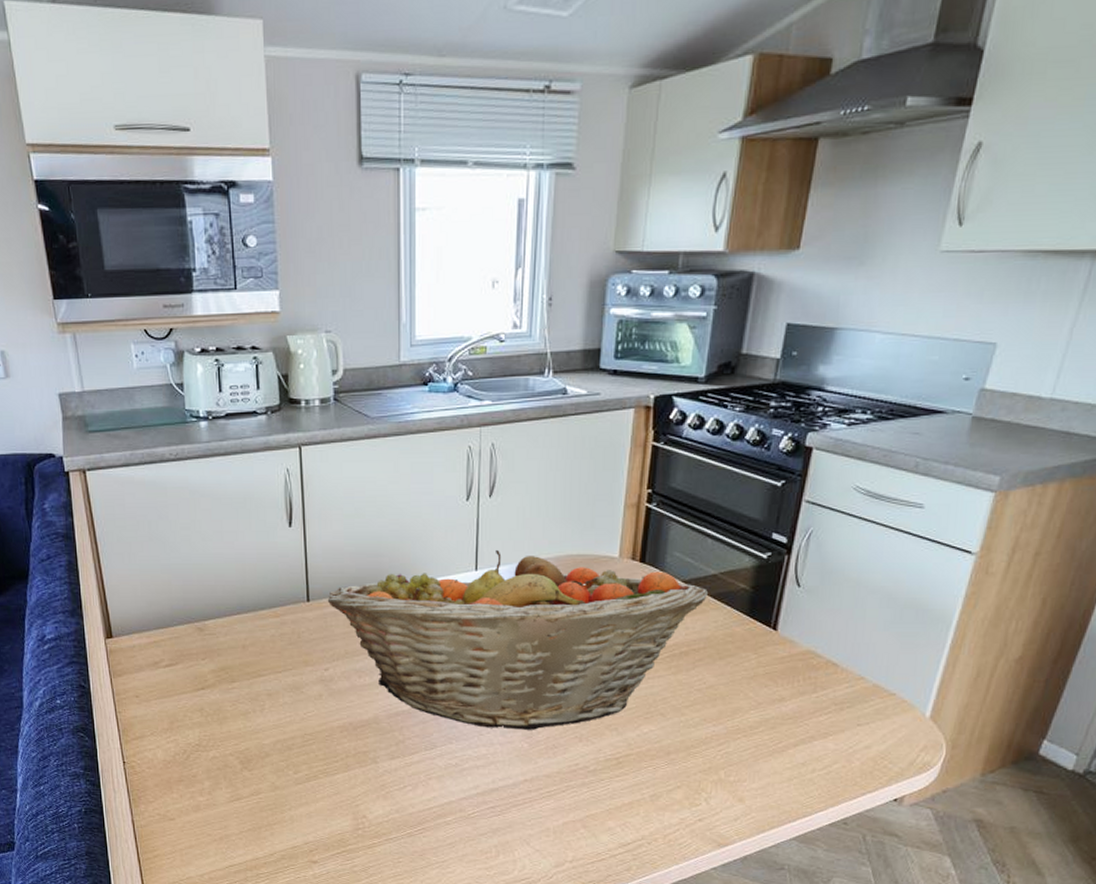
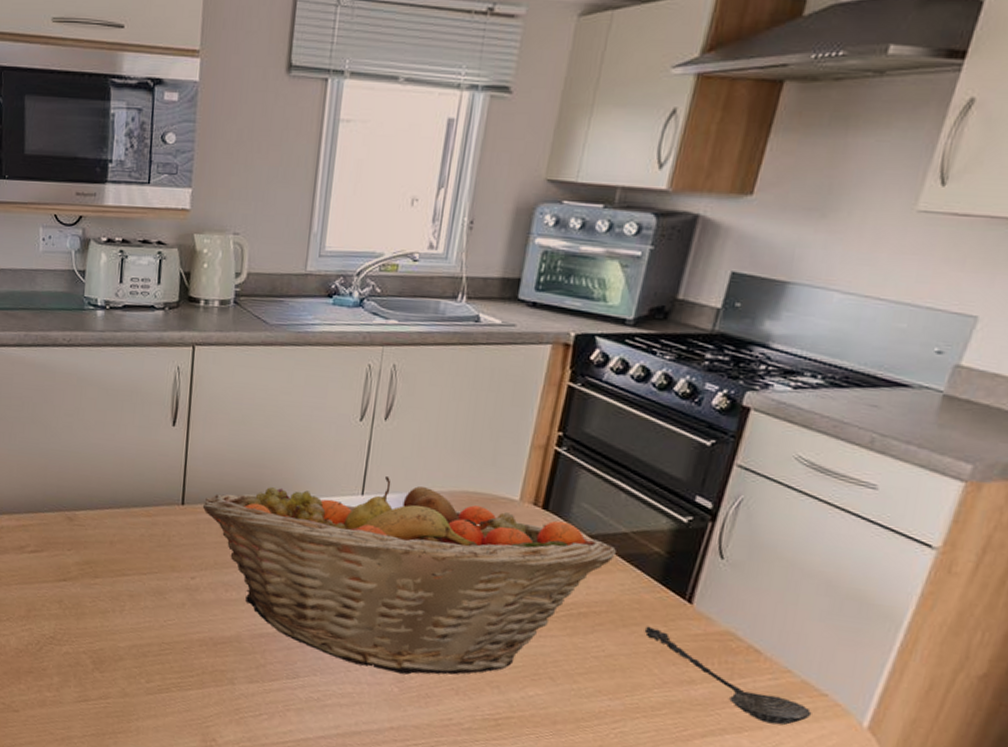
spoon: none [738,656,884,726] -> present [644,626,812,725]

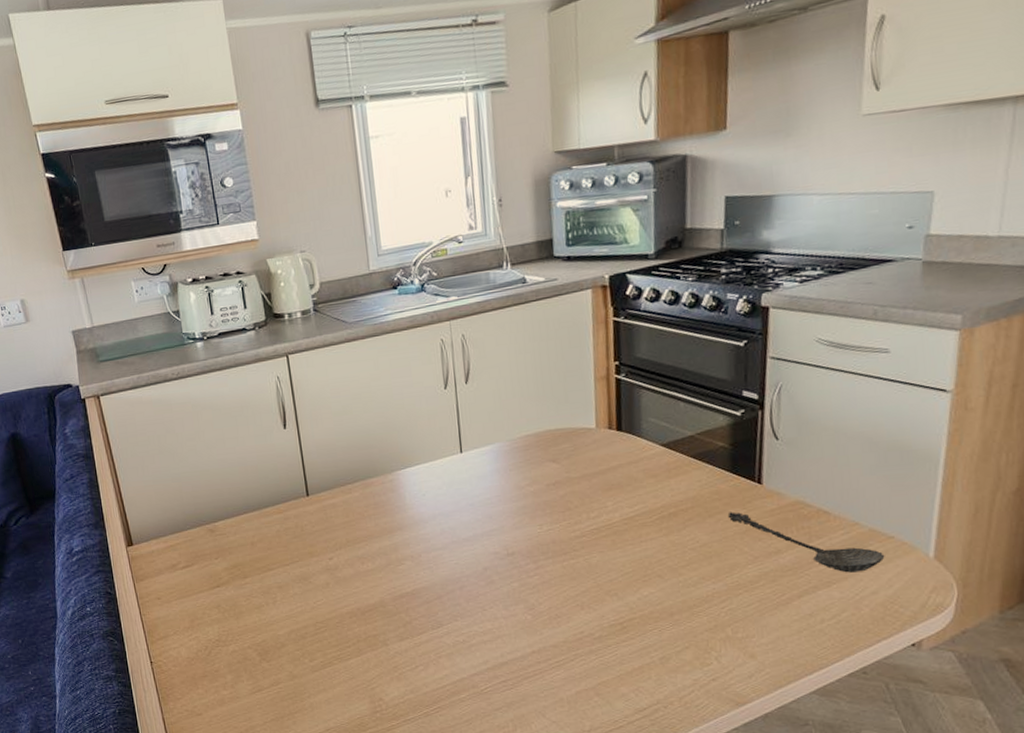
fruit basket: present [202,477,616,675] -> none [325,432,688,603]

